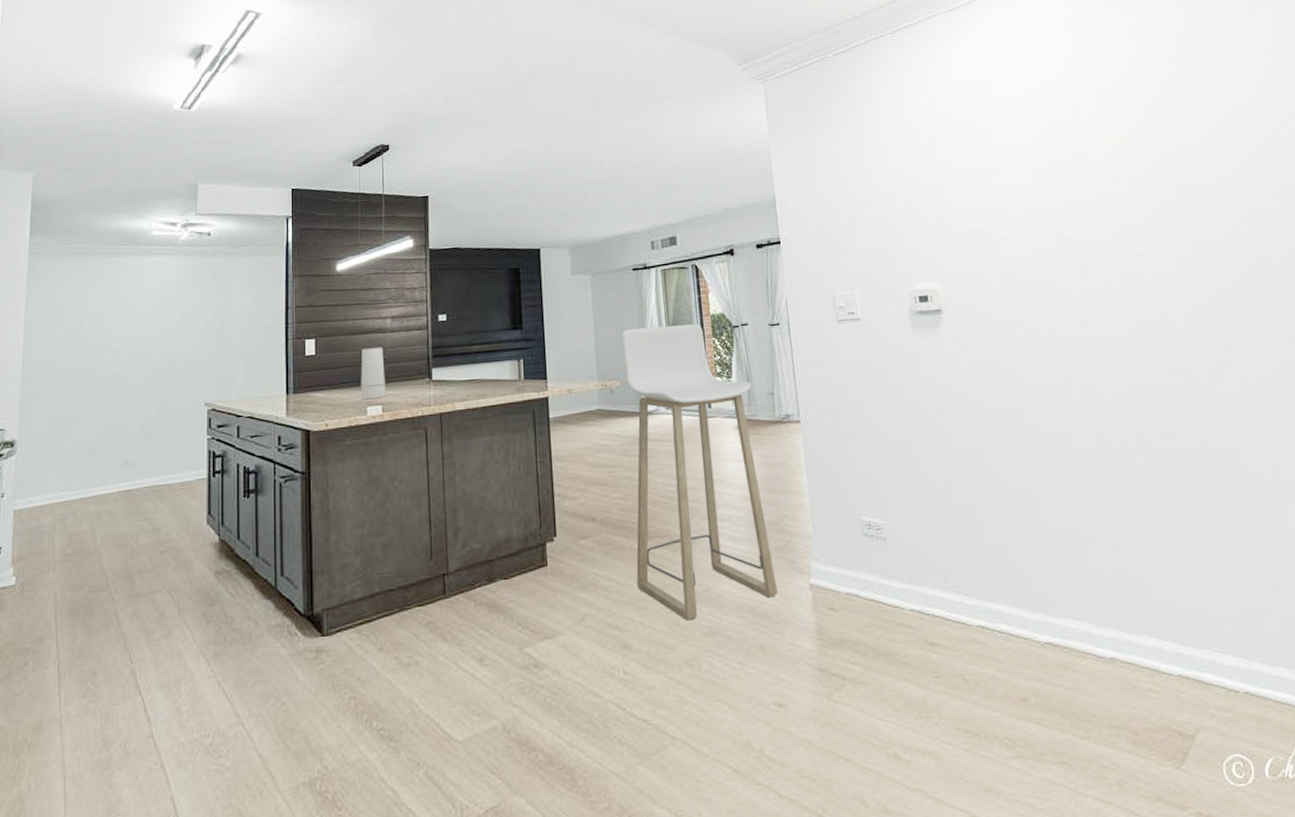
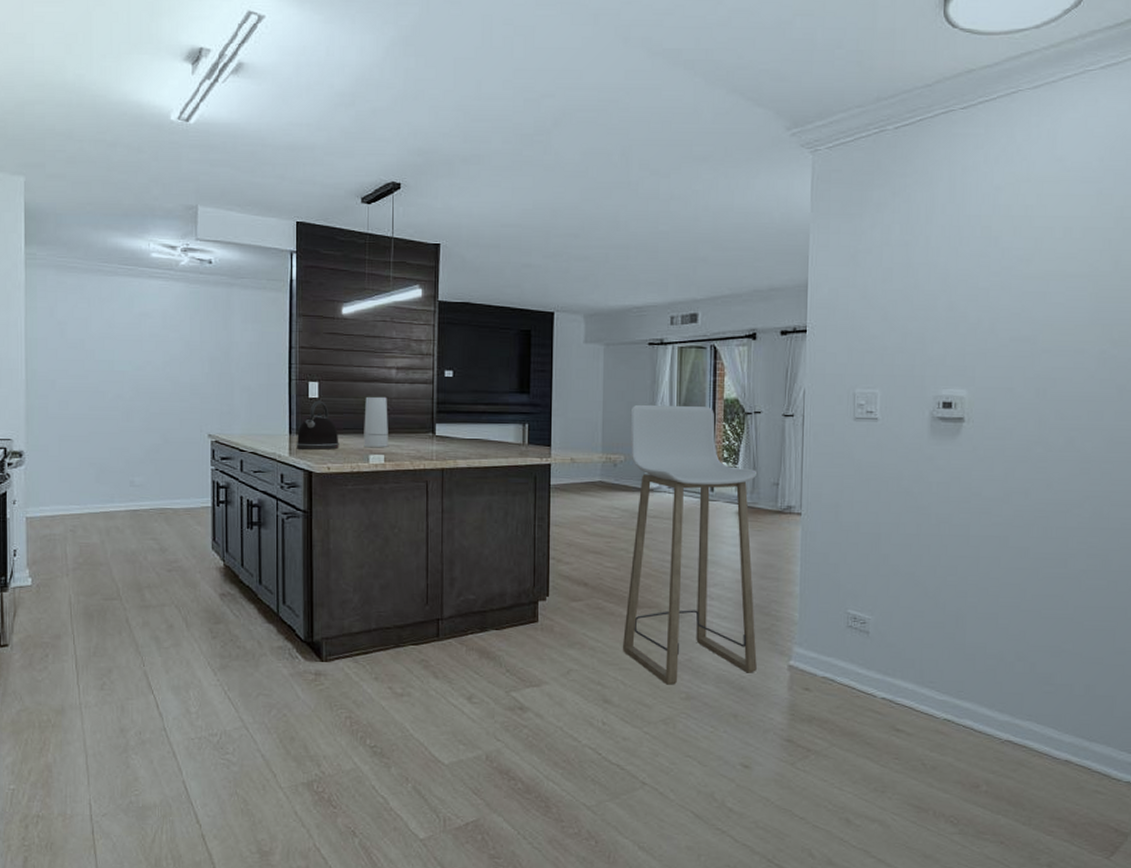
kettle: none [293,357,337,409] -> present [296,400,339,450]

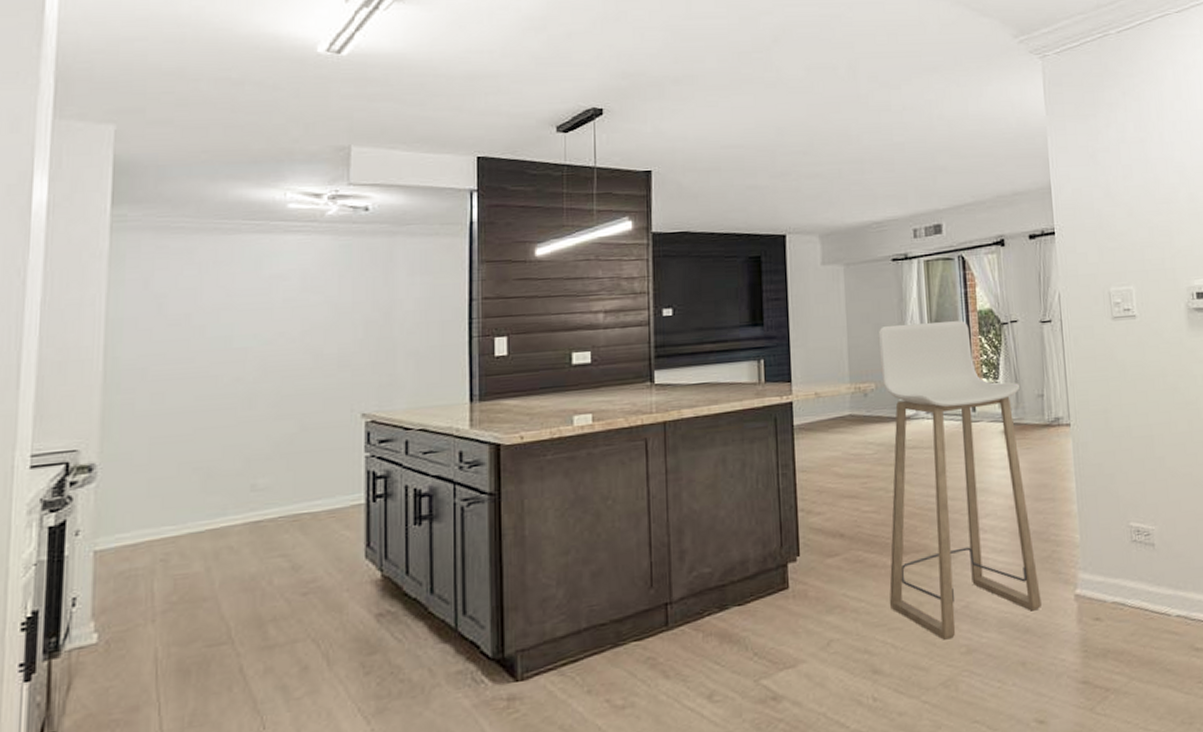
kettle: present [296,400,339,450] -> none [479,358,535,419]
canister: present [364,396,388,448] -> none [565,345,597,408]

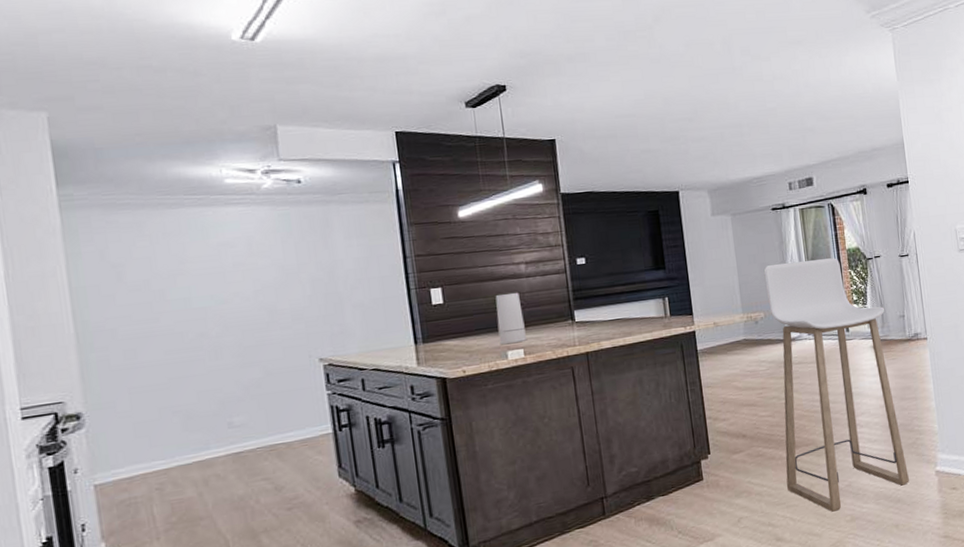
canister: none [565,345,597,408] -> present [495,292,526,345]

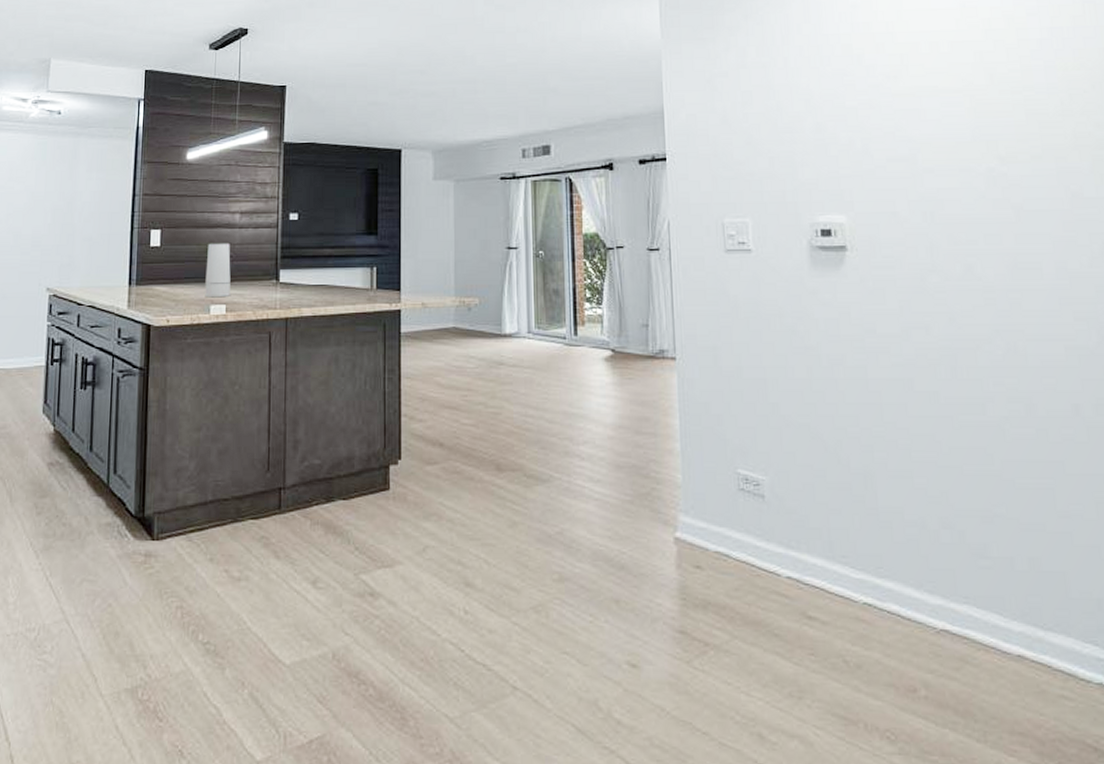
bar stool: present [763,258,909,512] -> none [483,242,638,564]

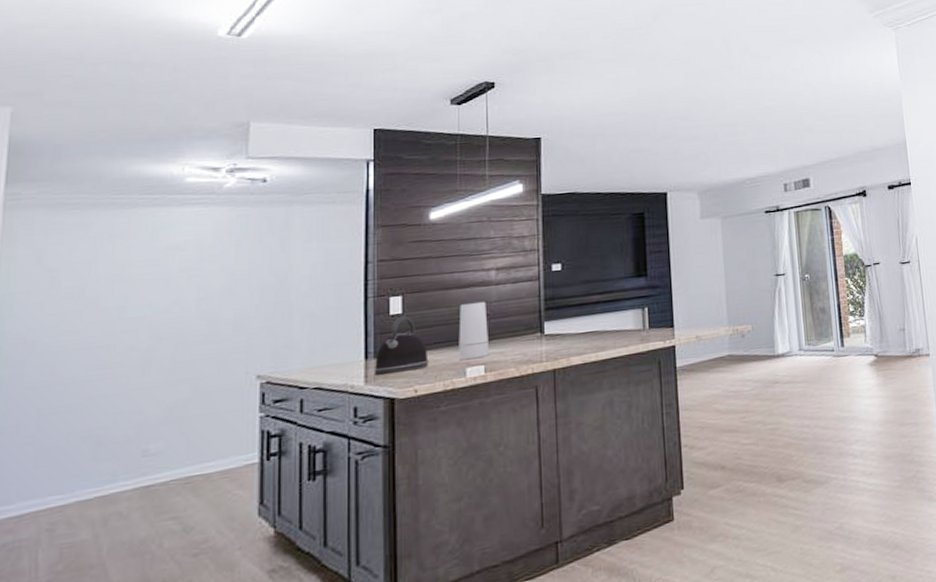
kettle: none [135,249,180,301] -> present [373,315,429,375]

